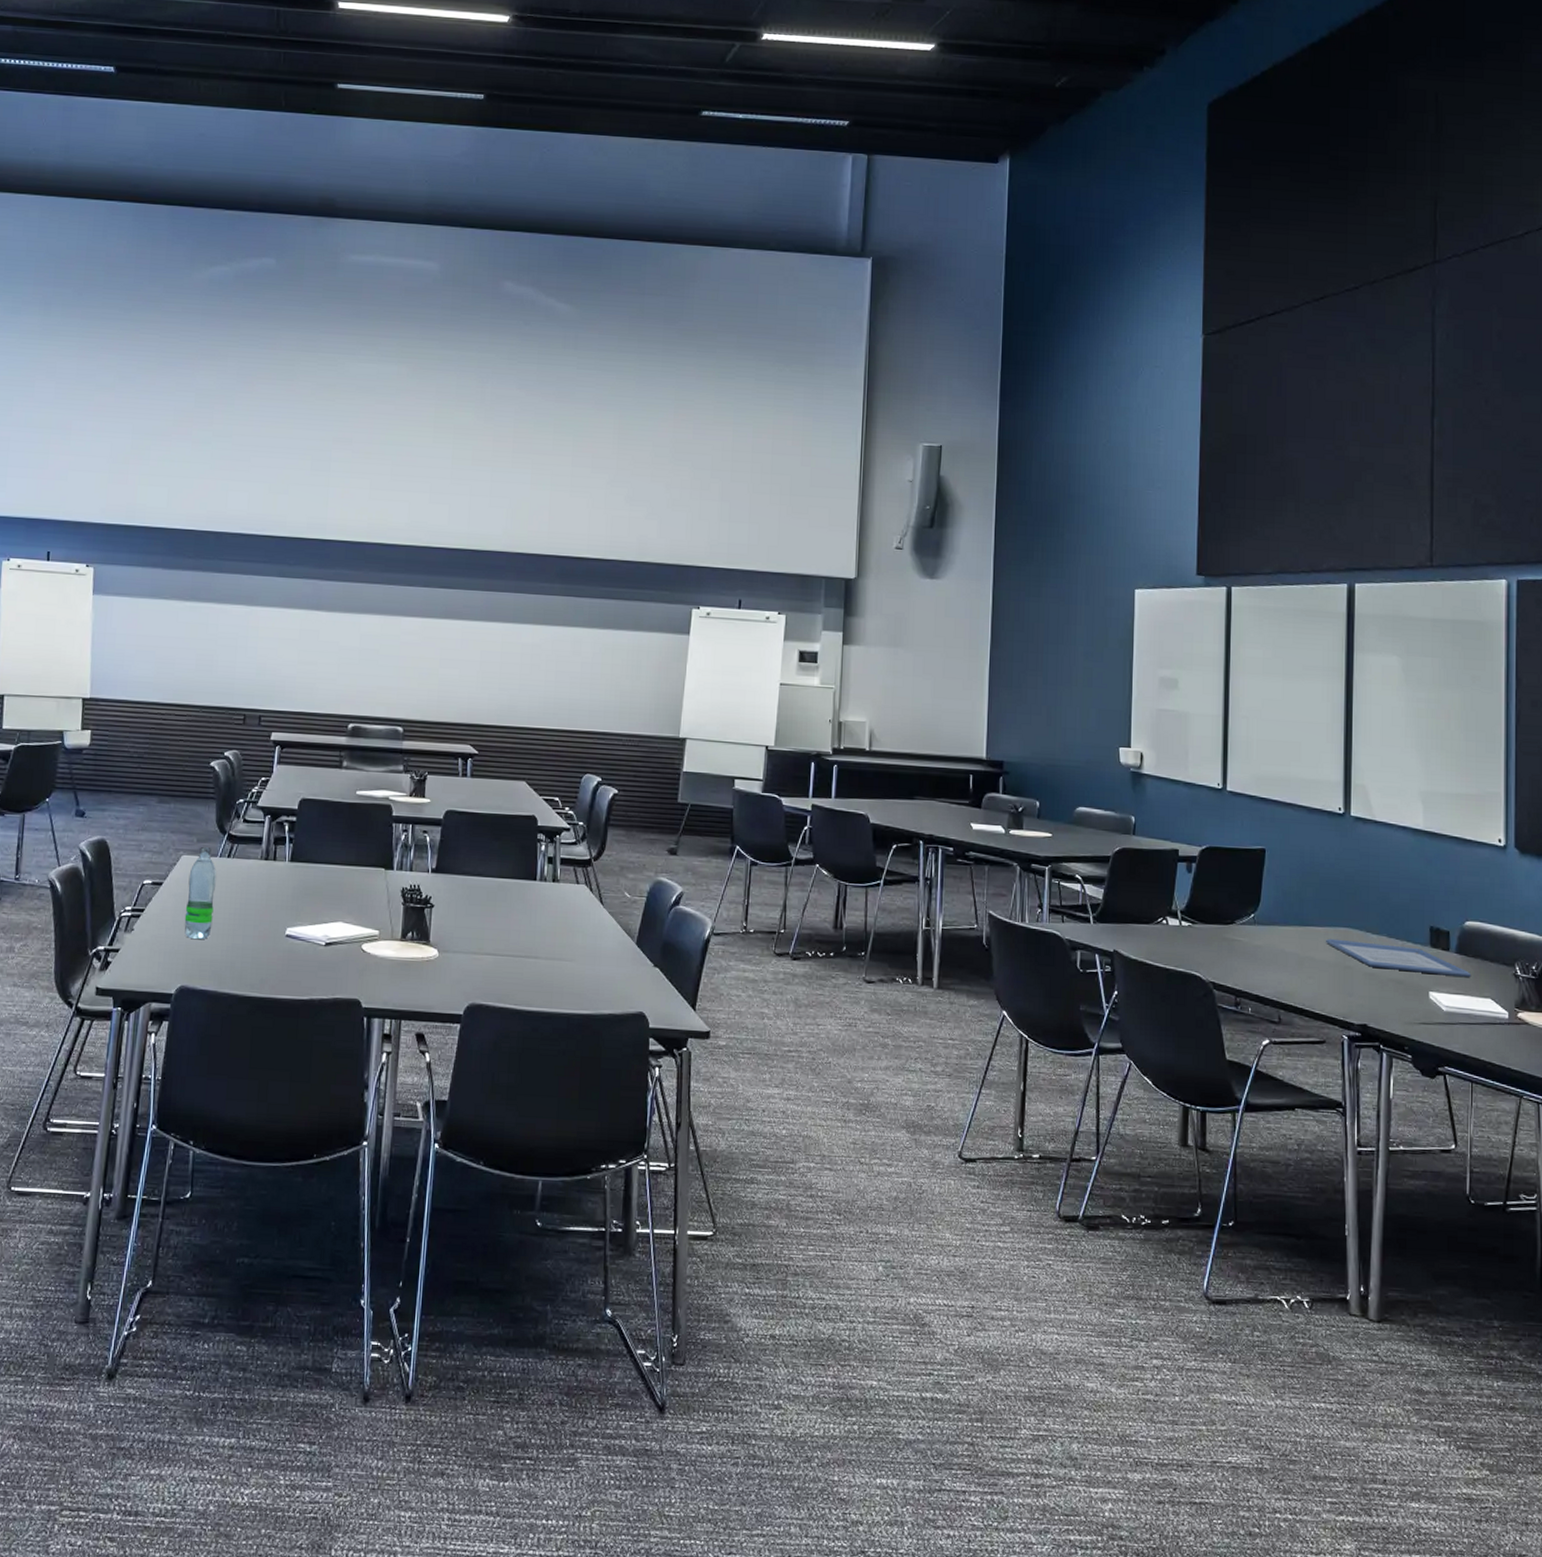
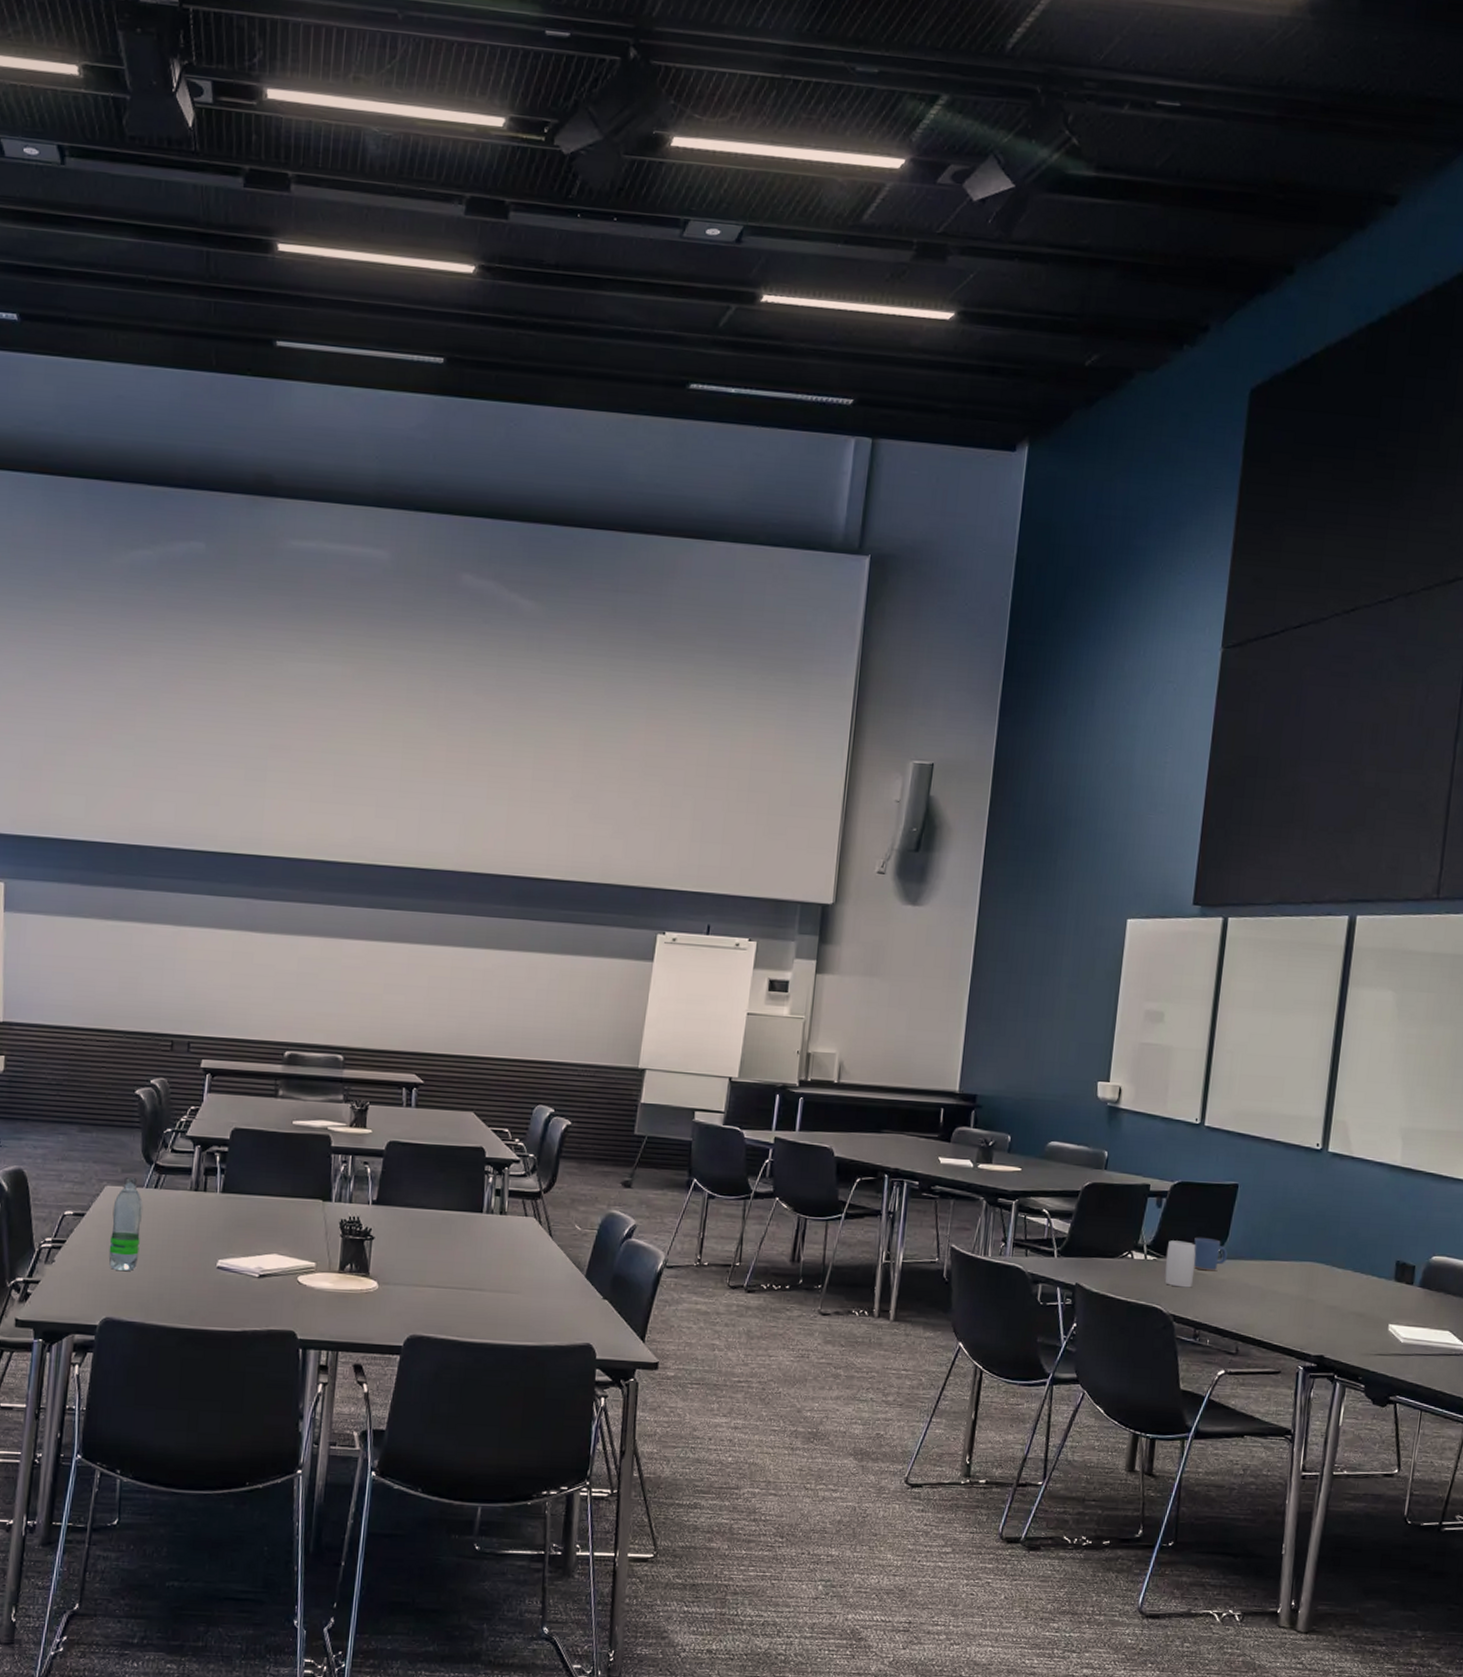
cup: none [1200,906,1230,955] -> present [1164,1240,1196,1288]
mug: none [1227,902,1261,938] -> present [1194,1237,1228,1271]
tablet: present [1325,938,1472,978] -> none [1289,1272,1433,1311]

